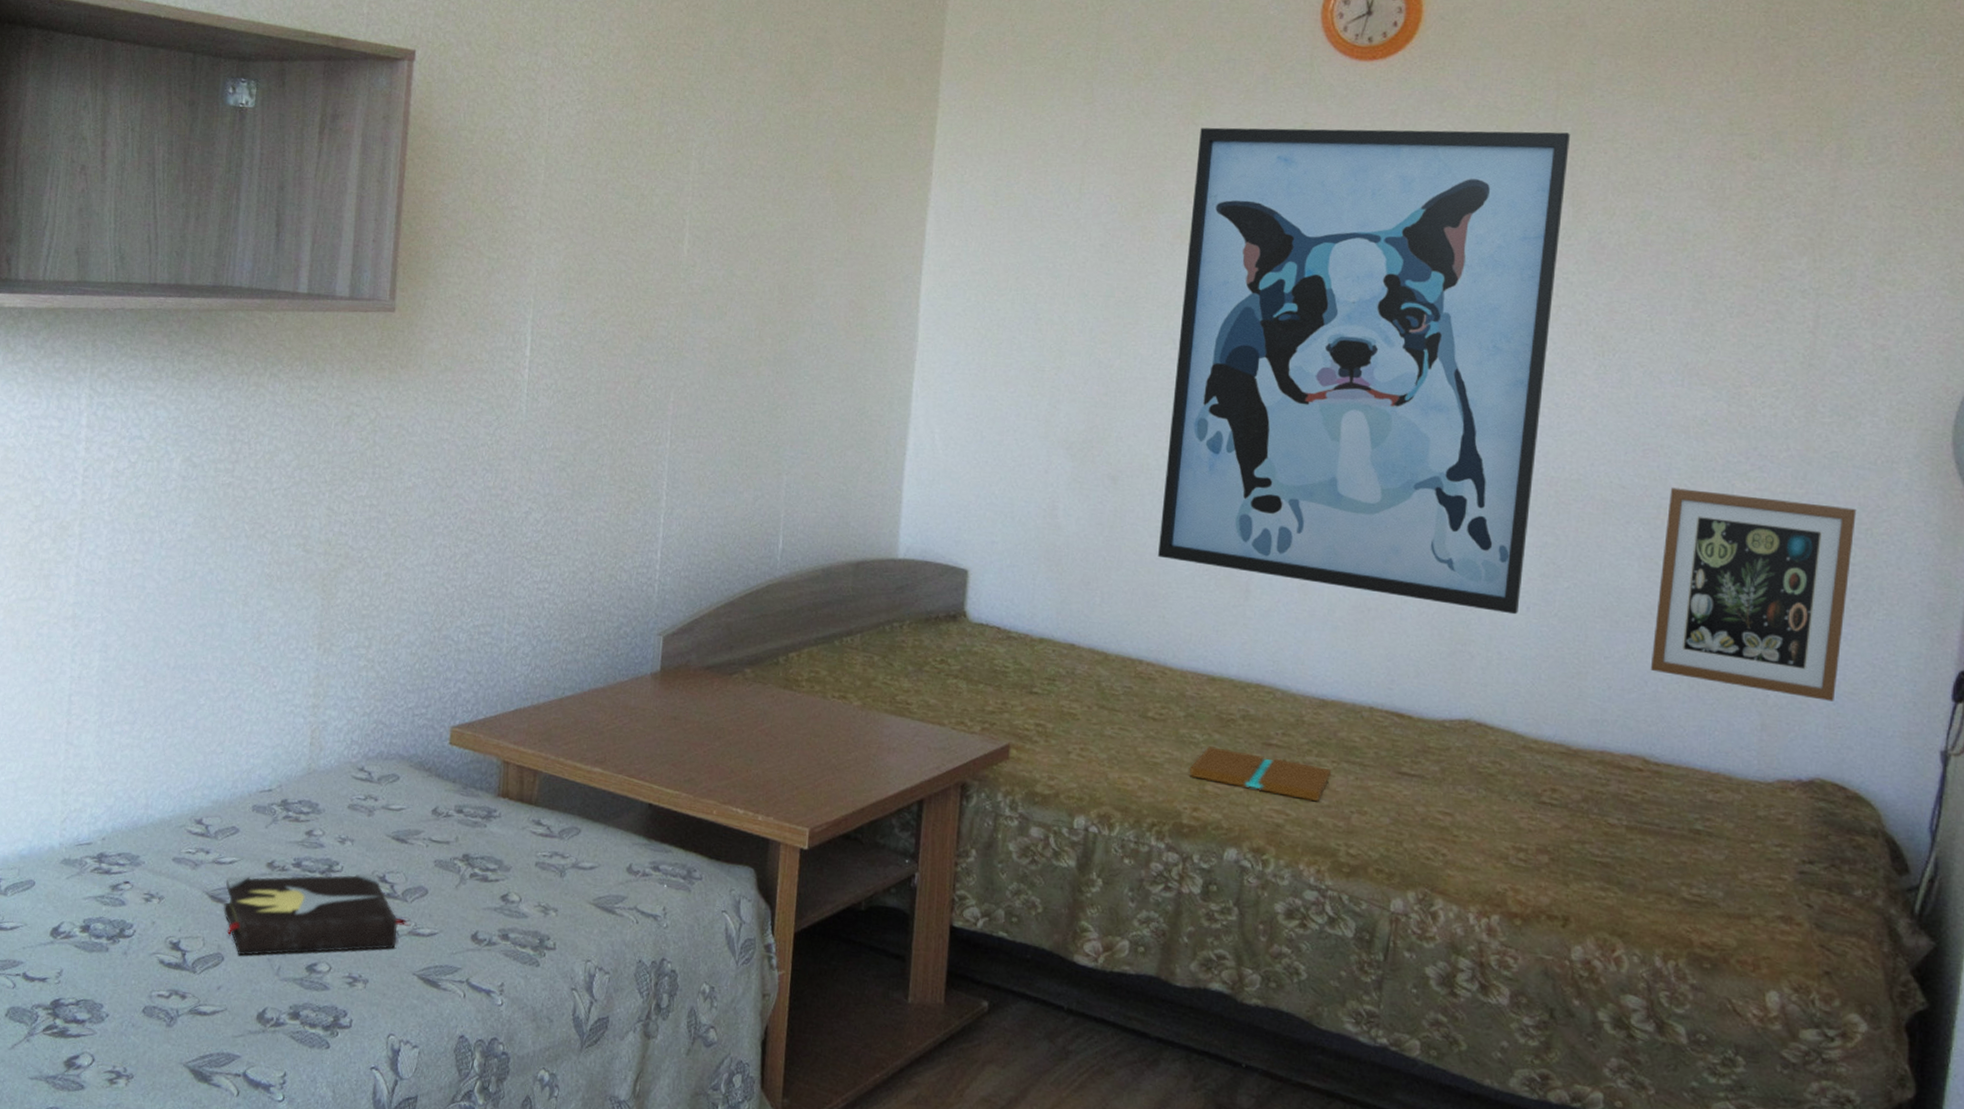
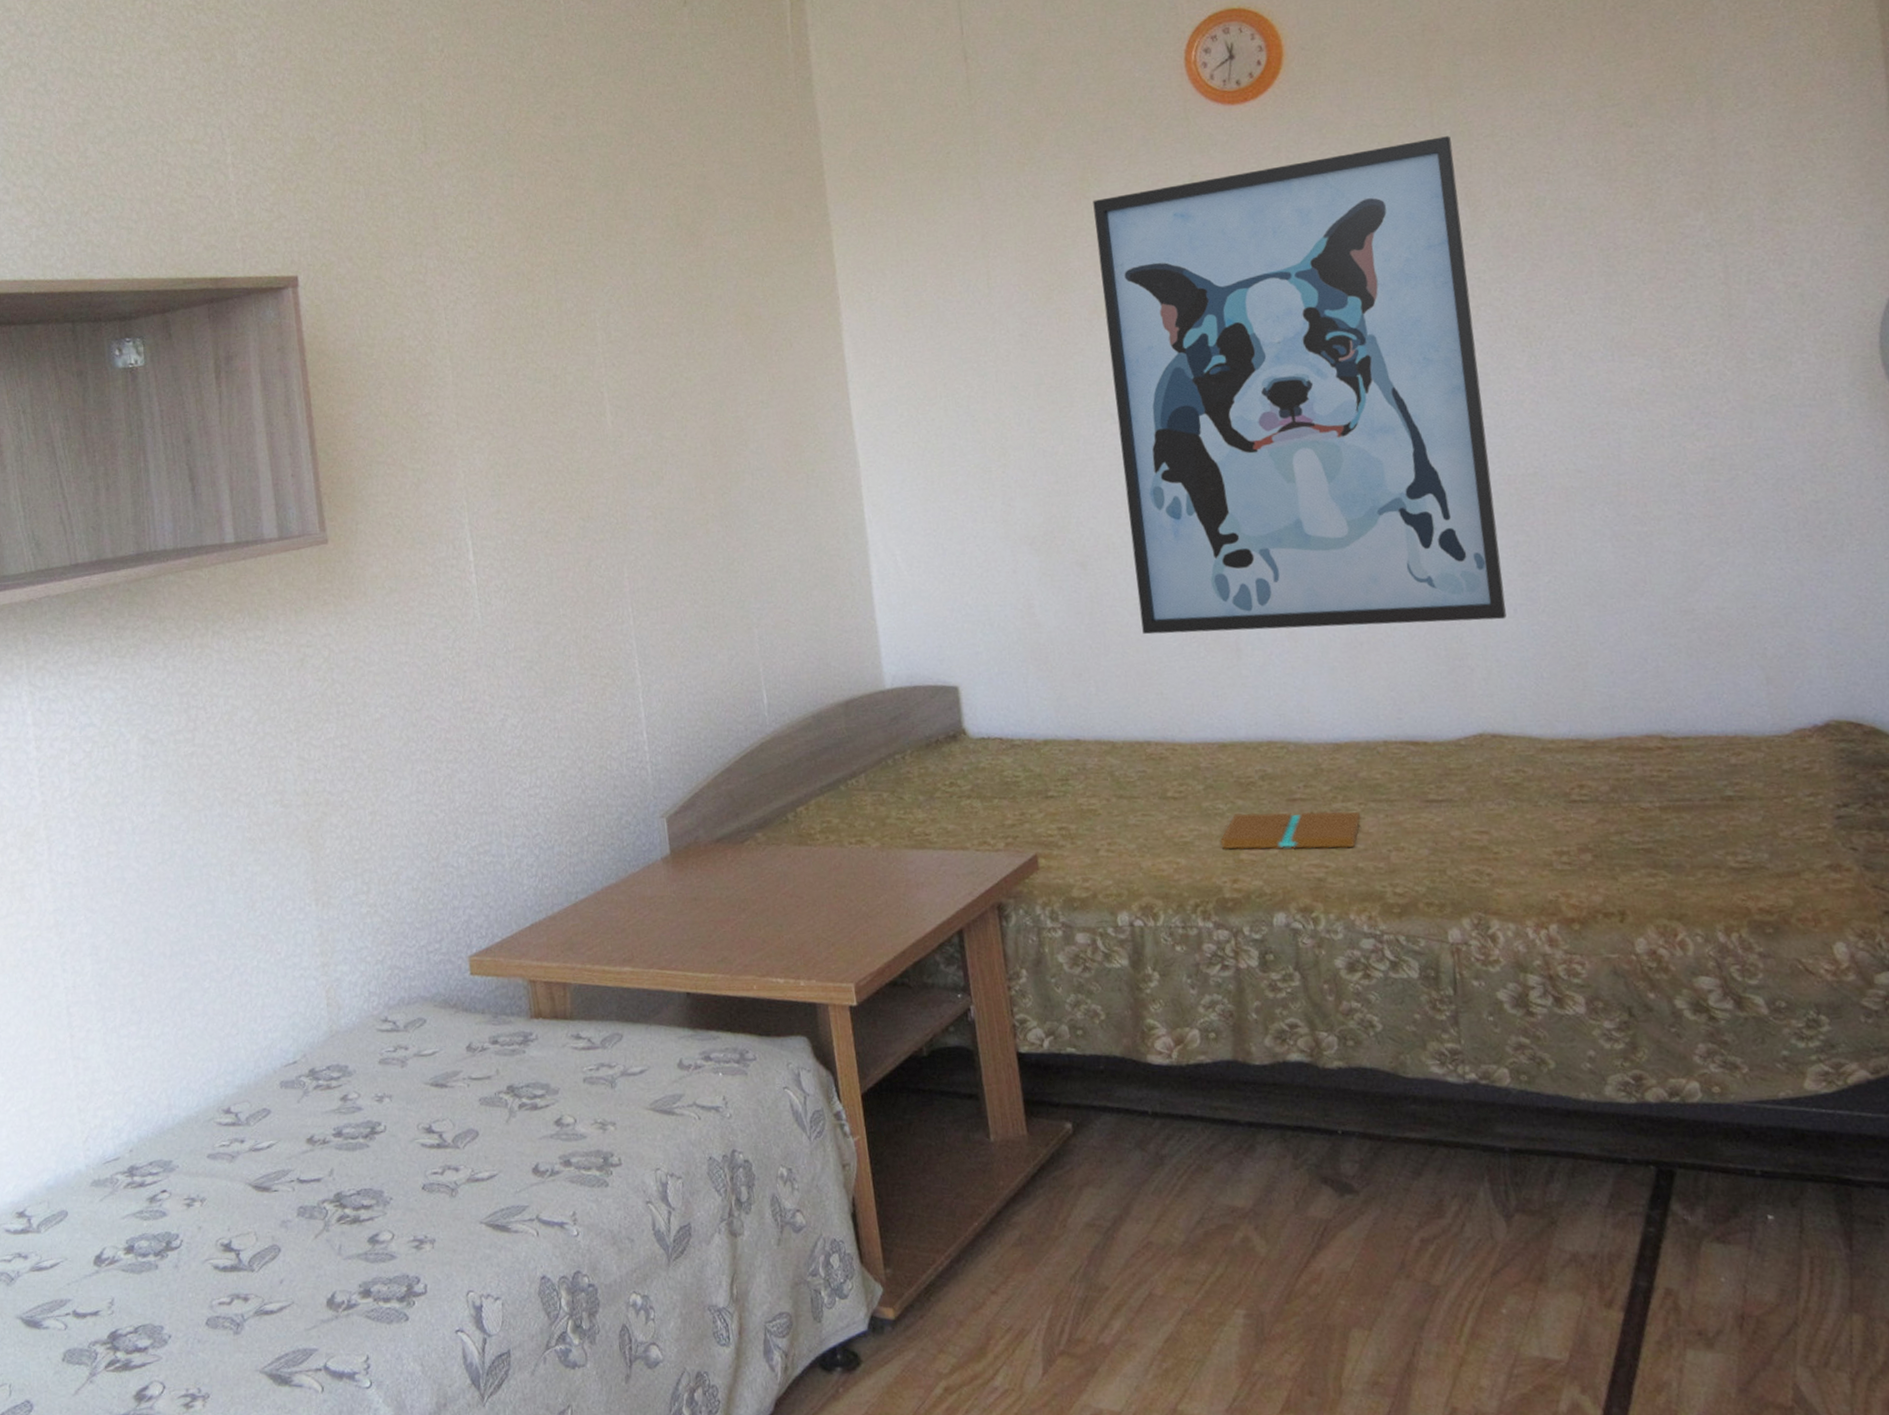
hardback book: present [223,872,411,956] -> none [266,1126,468,1243]
picture frame: present [1651,487,1857,702] -> none [1625,446,1830,648]

